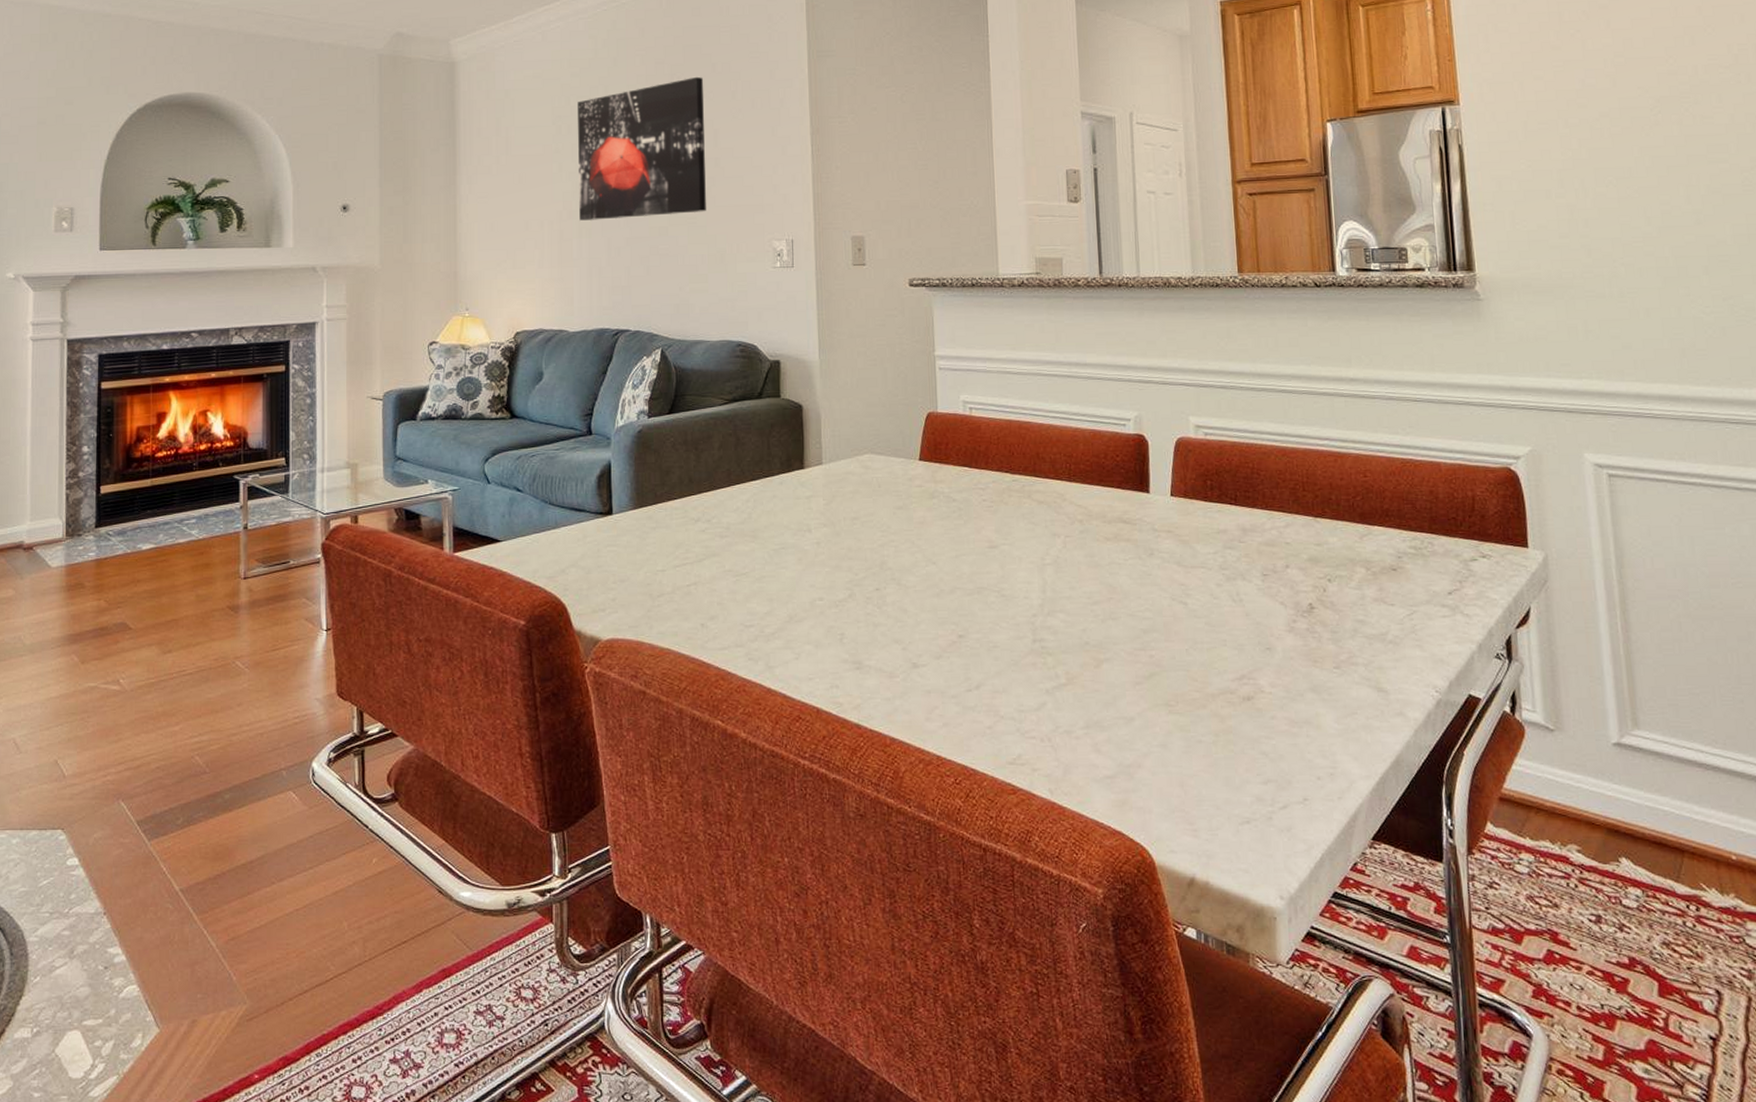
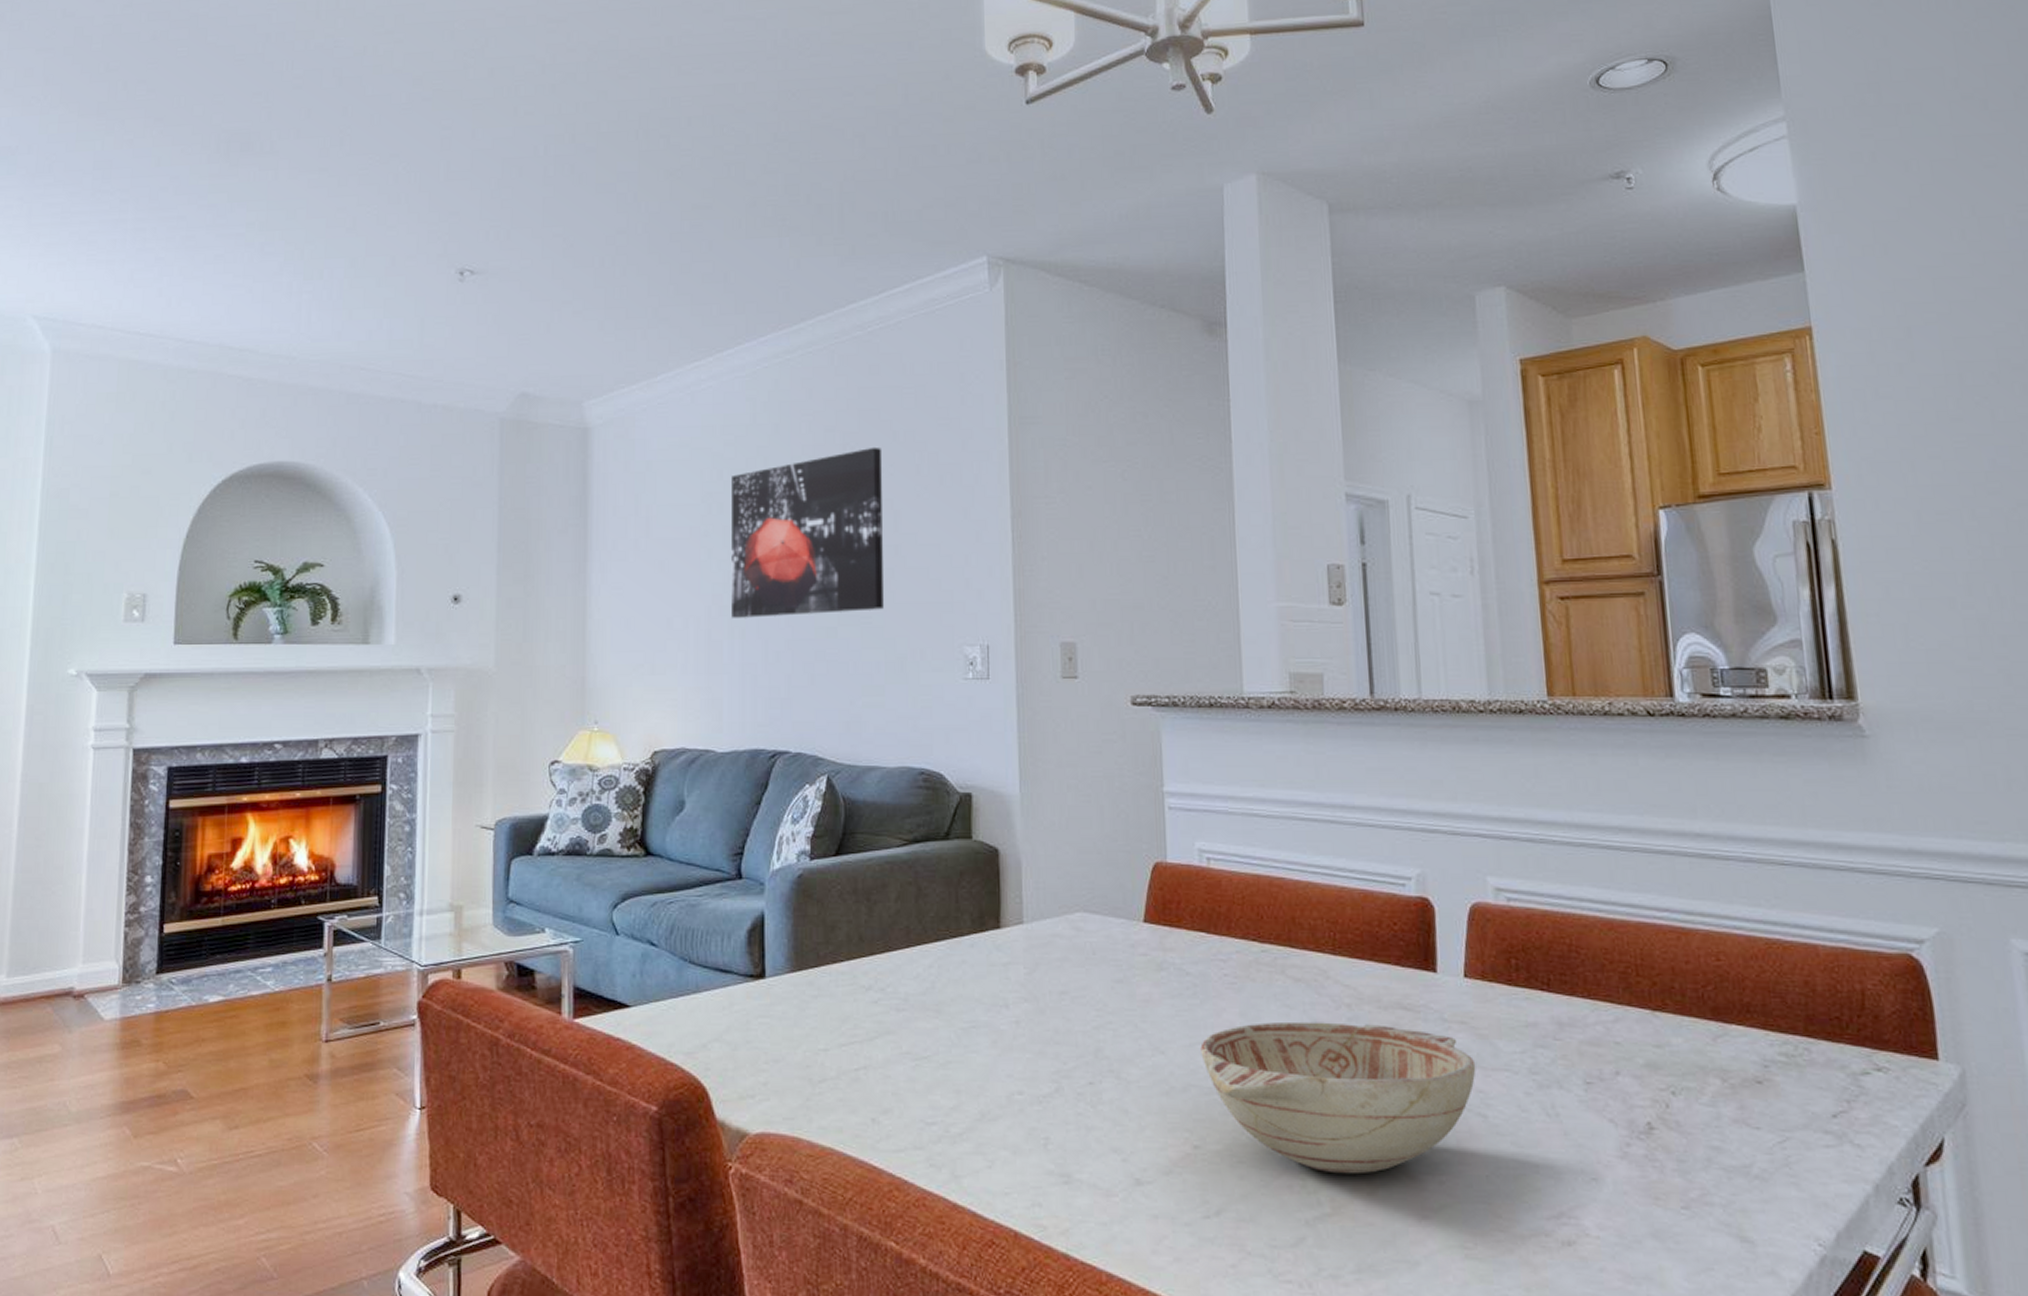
decorative bowl: none [964,534,1179,653] -> present [1200,1021,1476,1174]

